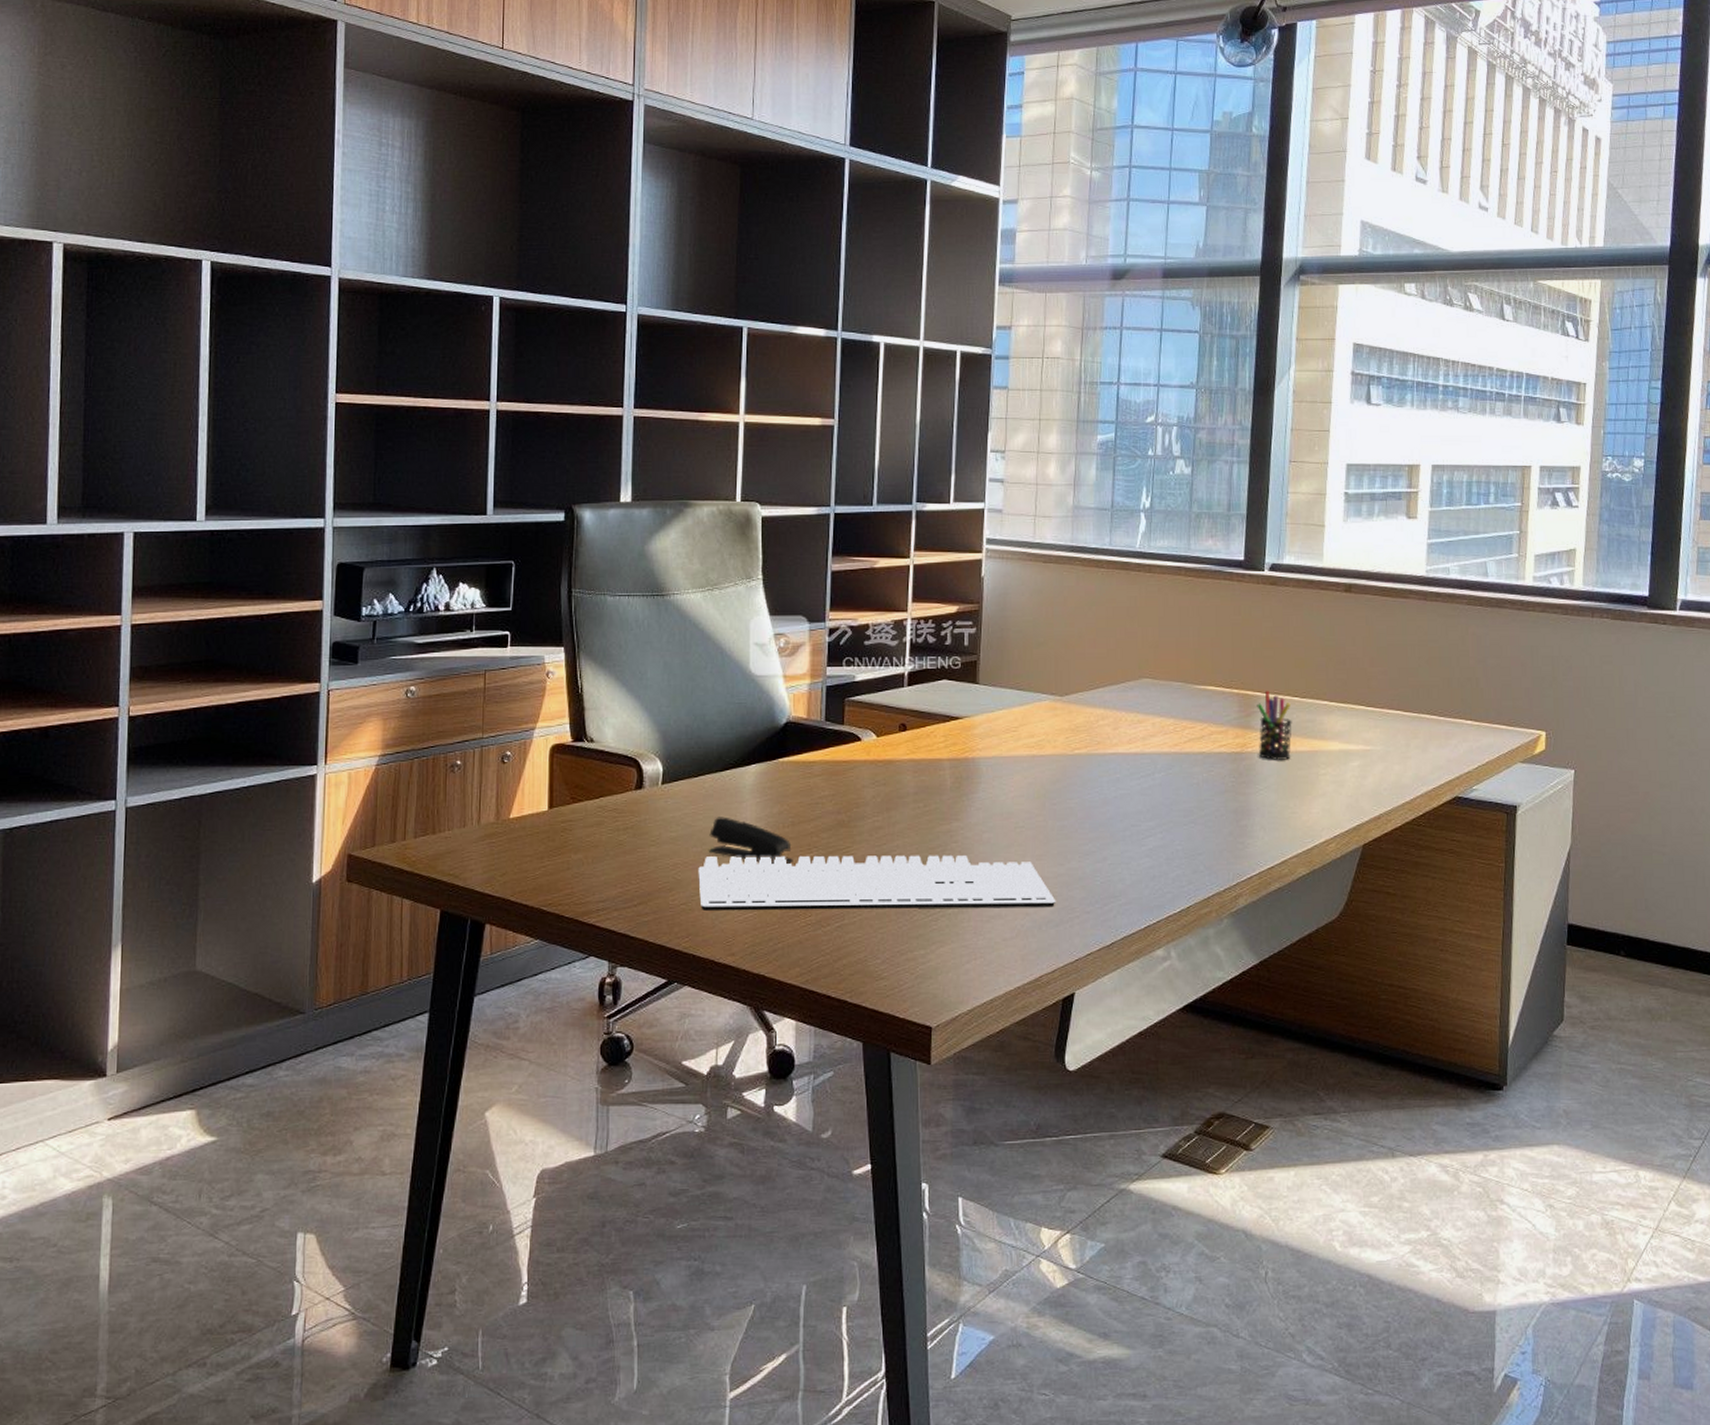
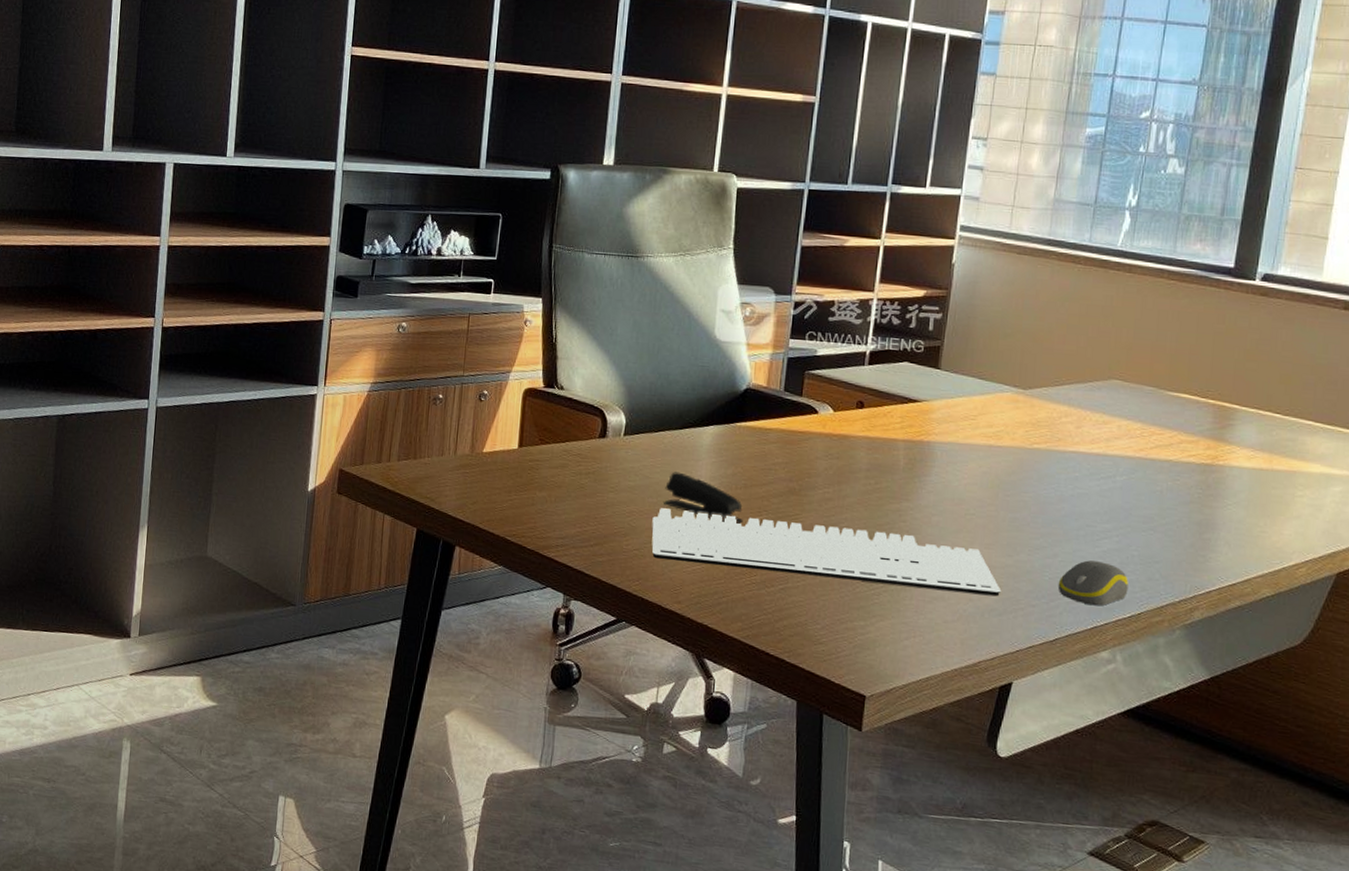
computer mouse: none [1109,860,1176,905] -> present [1058,560,1129,606]
pen holder: present [1257,691,1292,761] -> none [1230,404,1271,478]

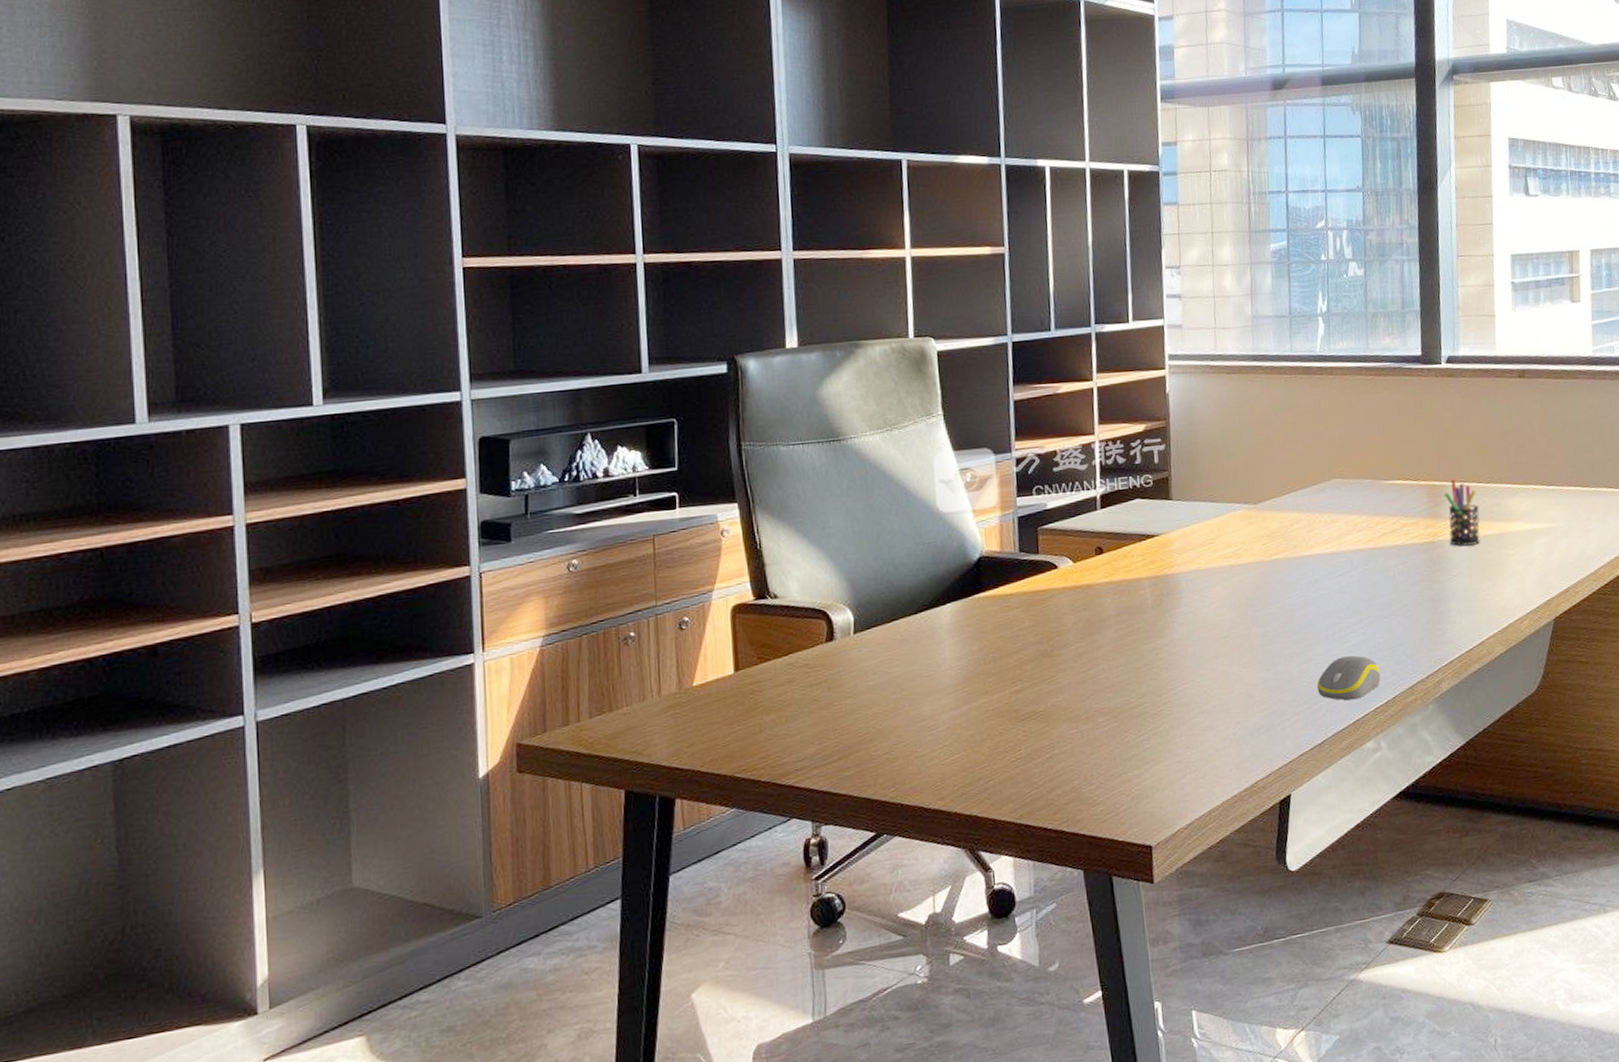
keyboard: present [652,508,1002,596] -> none [899,670,1266,758]
stapler: present [663,472,743,525] -> none [908,659,998,702]
pen holder: none [1230,404,1271,478] -> present [1444,480,1480,547]

